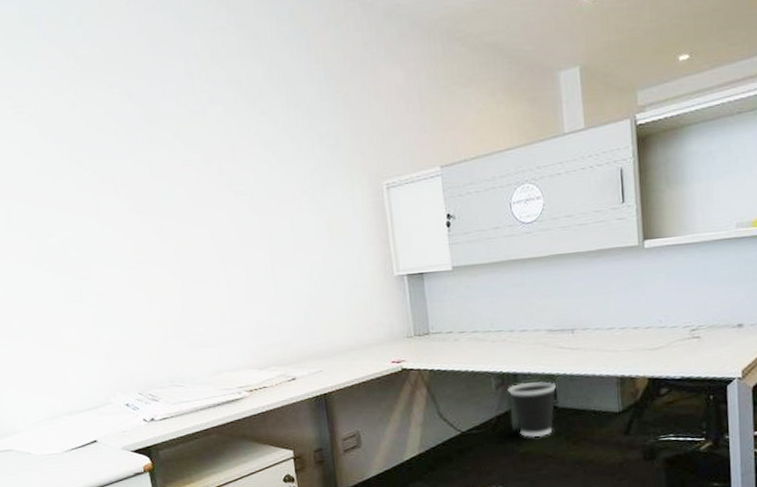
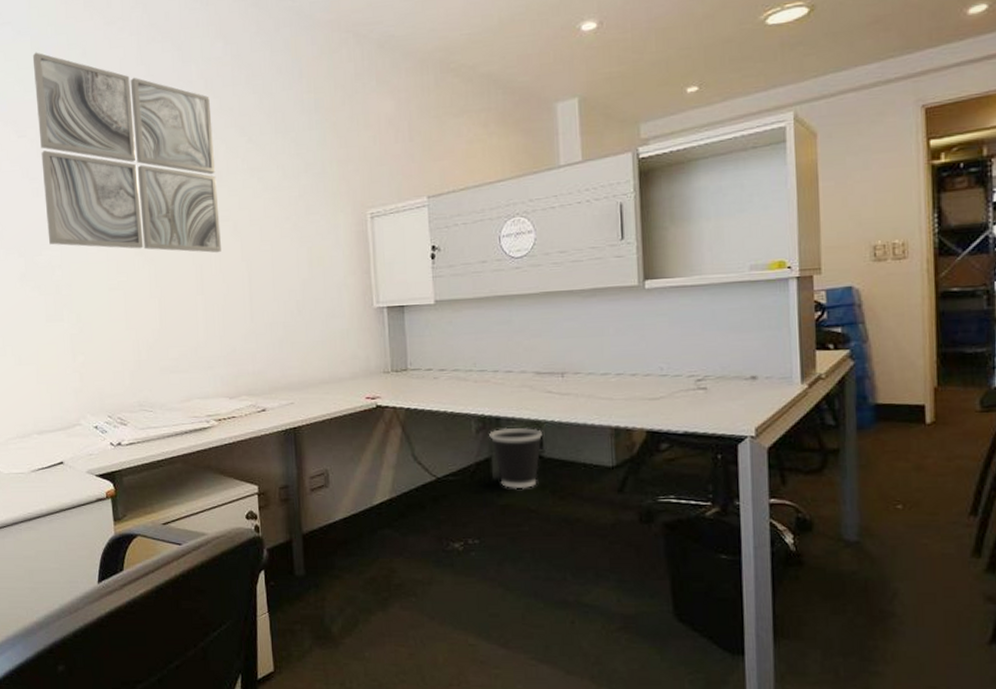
wall art: none [22,21,240,228] -> present [32,52,221,253]

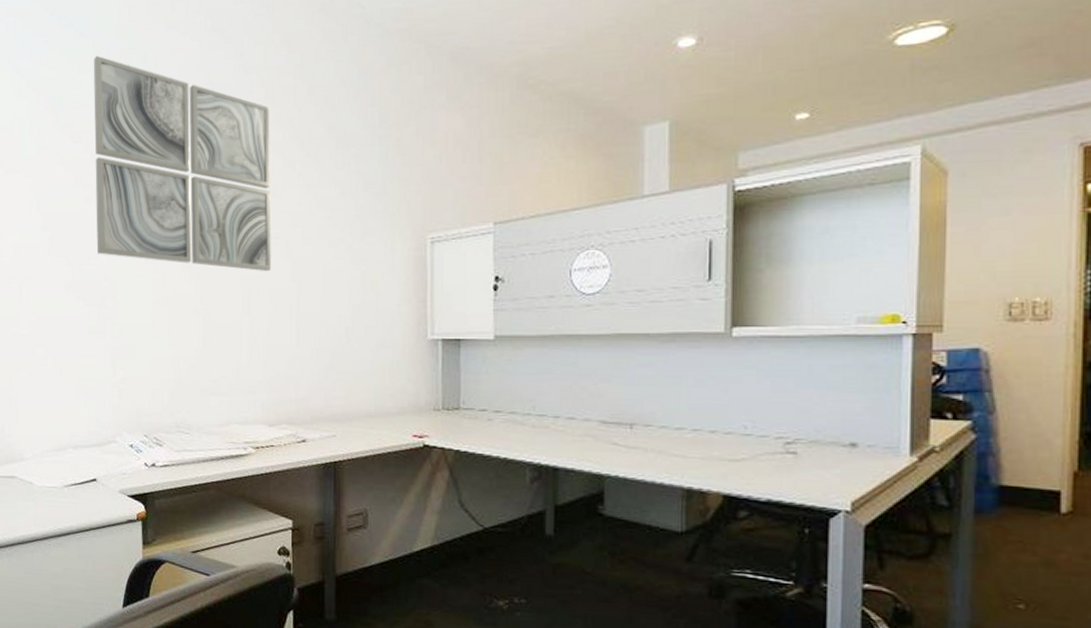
wastebasket: present [489,427,542,489] -> none [545,479,604,549]

